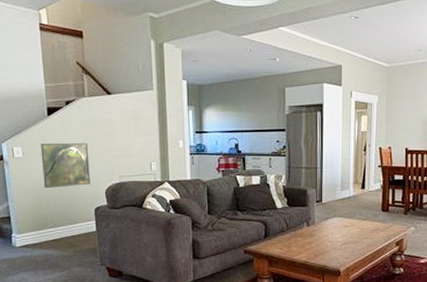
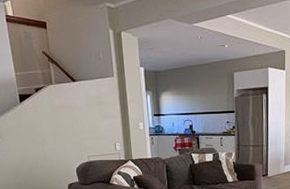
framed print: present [40,143,90,189] -> none [15,127,62,168]

